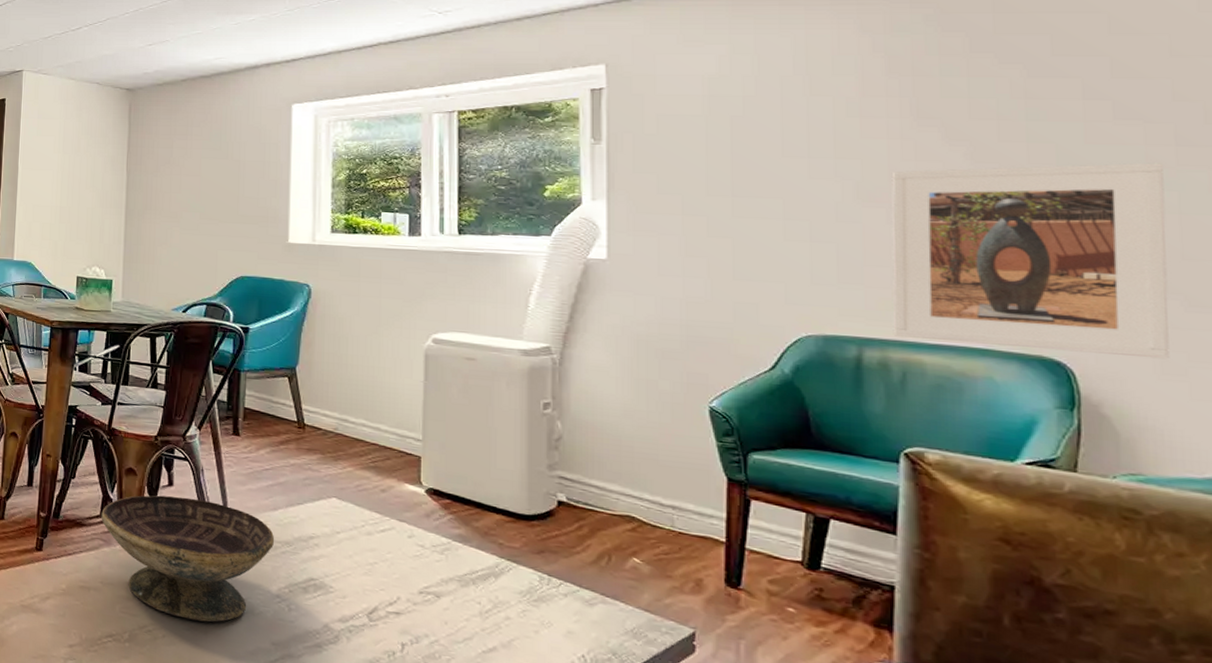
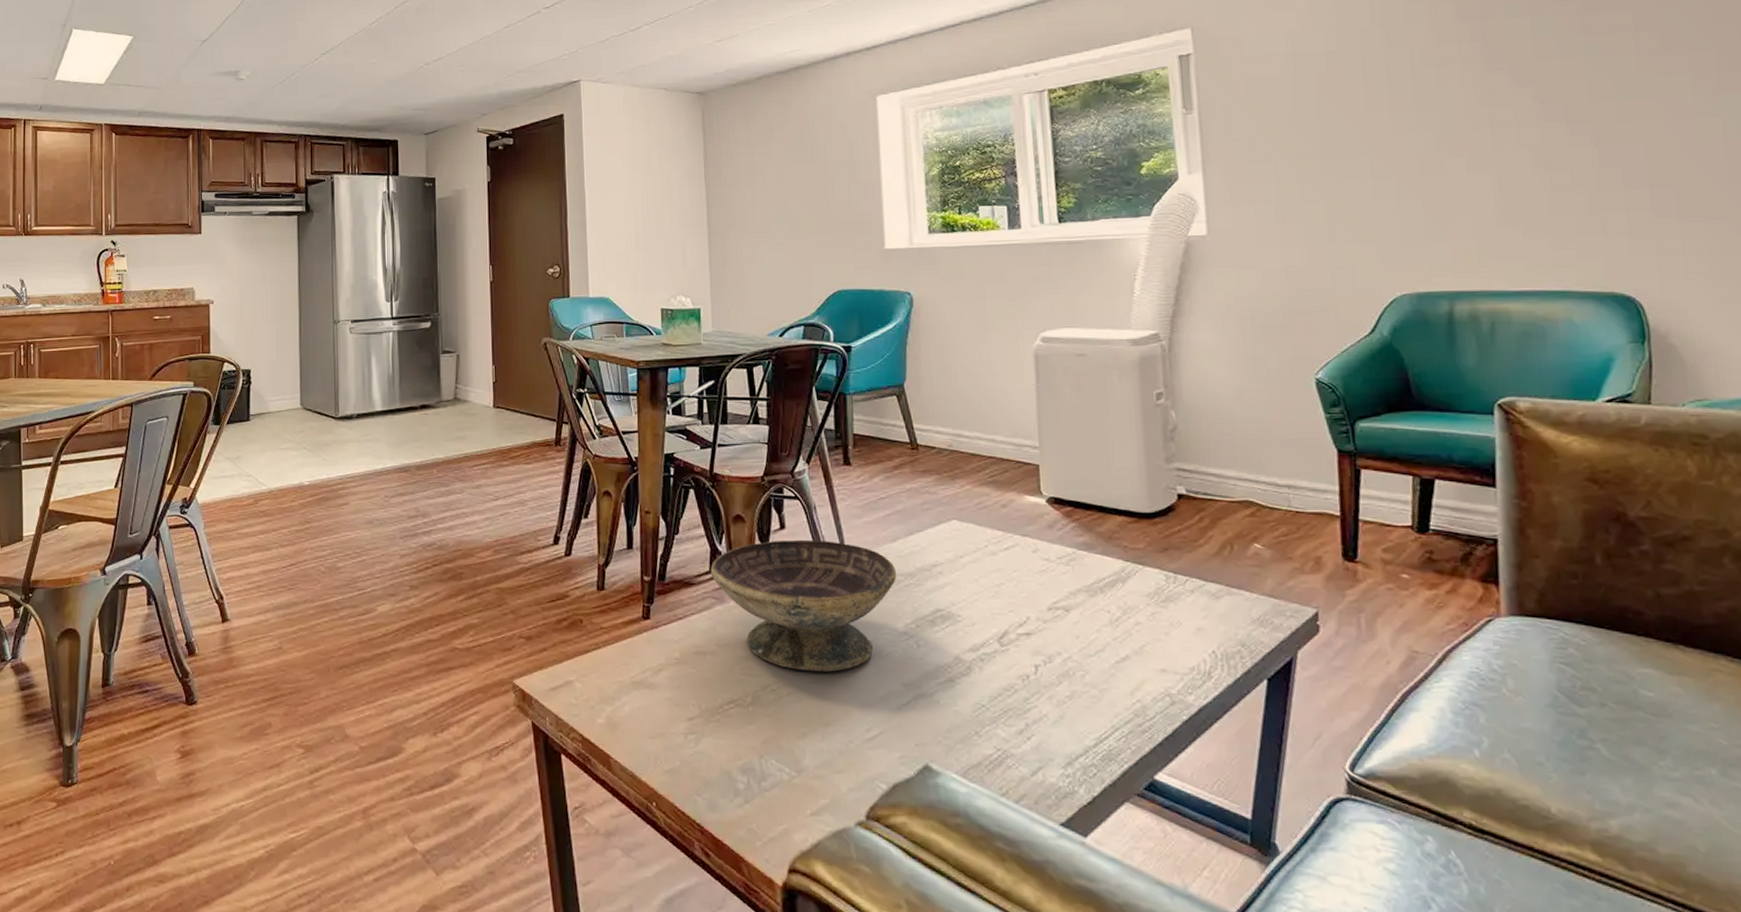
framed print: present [891,163,1170,359] -> none [1468,89,1724,287]

